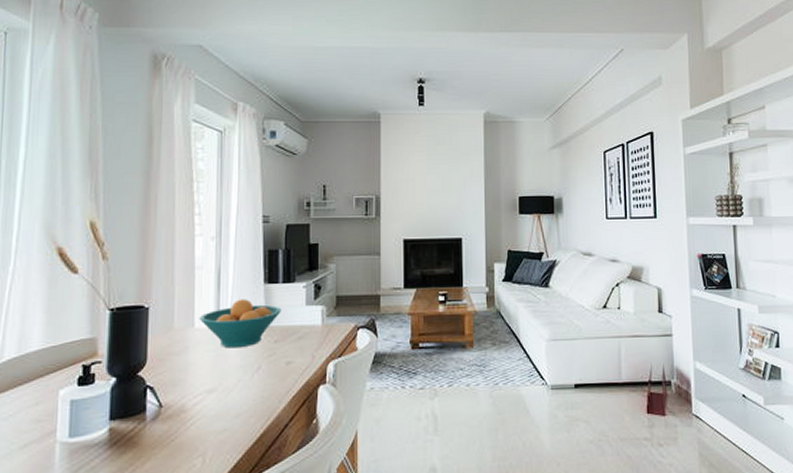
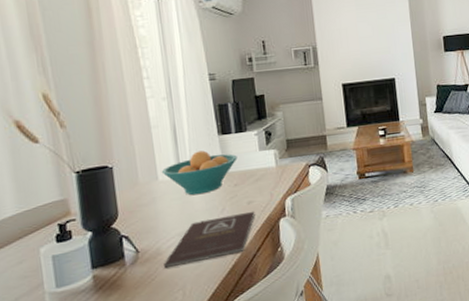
book: none [187,373,293,429] -> present [164,211,255,269]

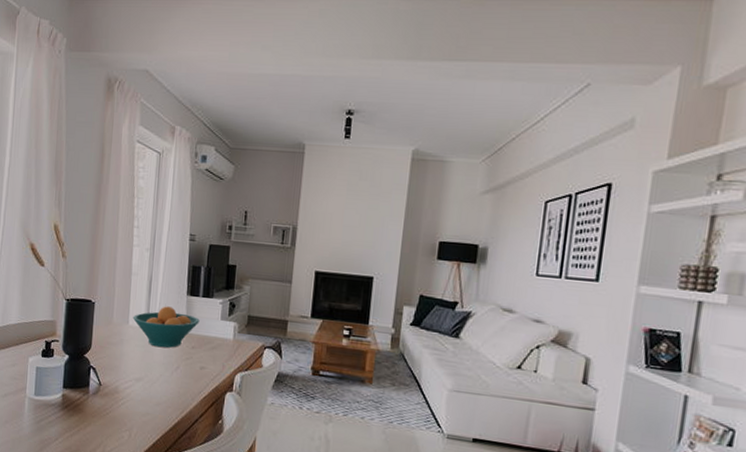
book: present [164,211,255,269] -> none [118,371,205,414]

